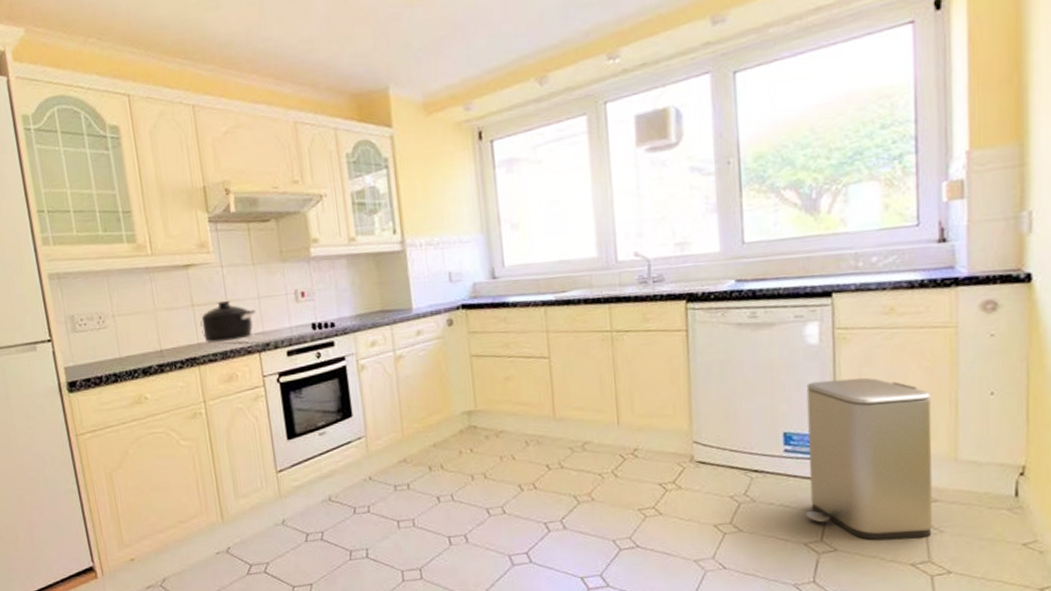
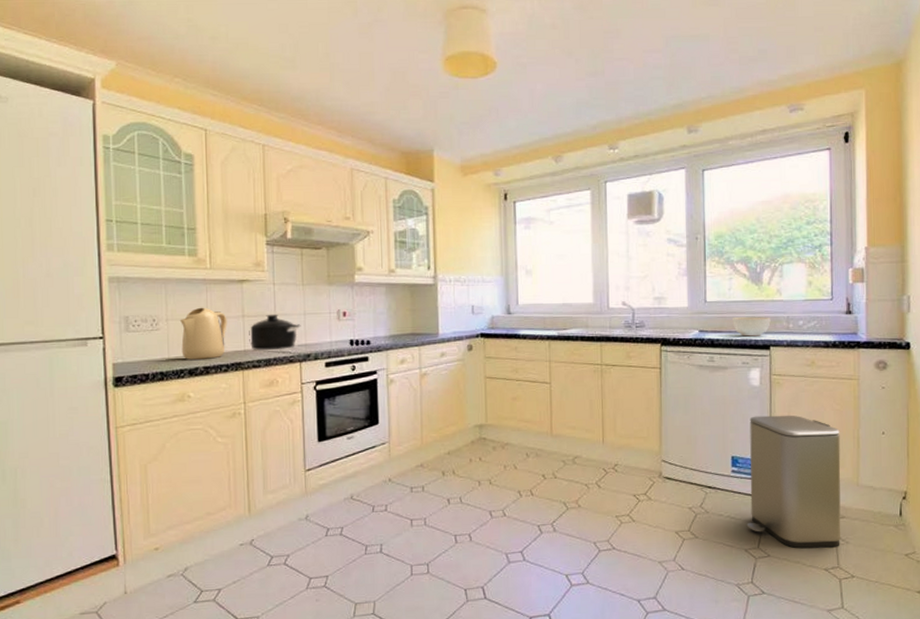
kettle: none [126,299,178,358] -> present [179,307,227,360]
bowl: none [779,255,833,283] -> present [731,317,771,337]

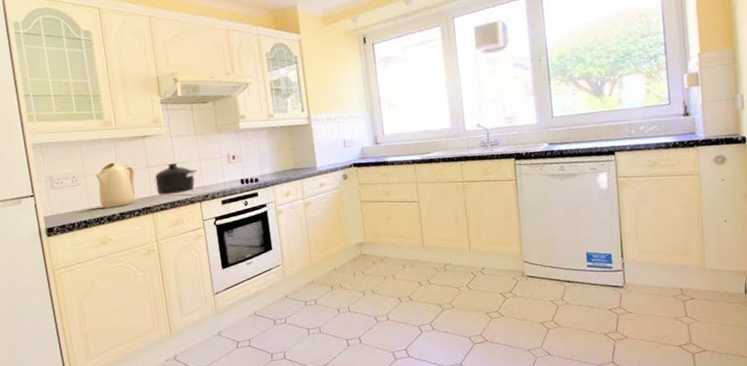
bowl: present [731,317,771,337] -> none [577,125,614,145]
pedal bin: present [746,415,841,549] -> none [600,211,692,329]

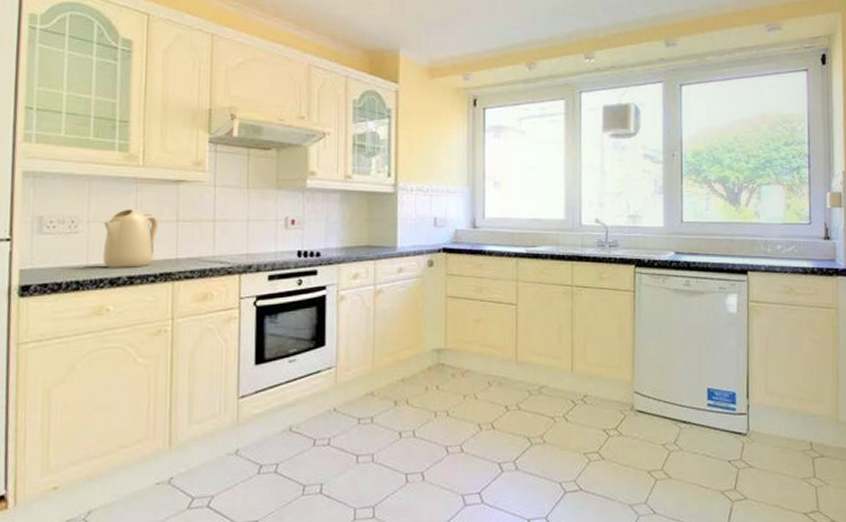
saucepan: present [154,163,198,195] -> none [182,220,243,259]

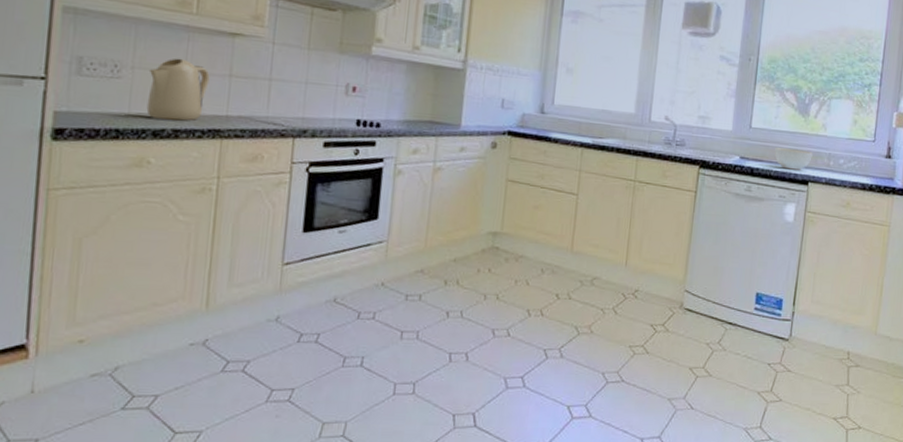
bowl: none [708,240,748,260] -> present [774,147,813,170]

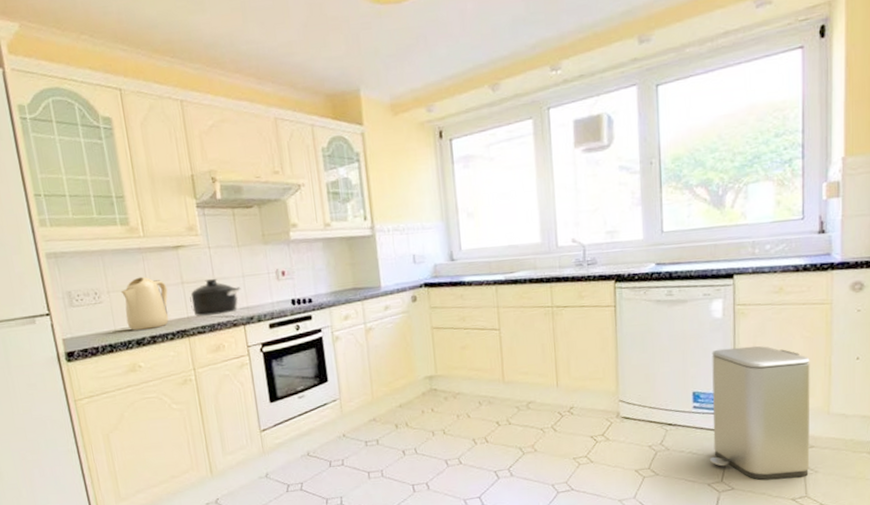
saucepan: none [234,78,300,121] -> present [190,279,241,316]
pedal bin: none [762,253,865,396] -> present [709,345,810,480]
bowl: present [774,147,813,170] -> none [691,243,734,266]

